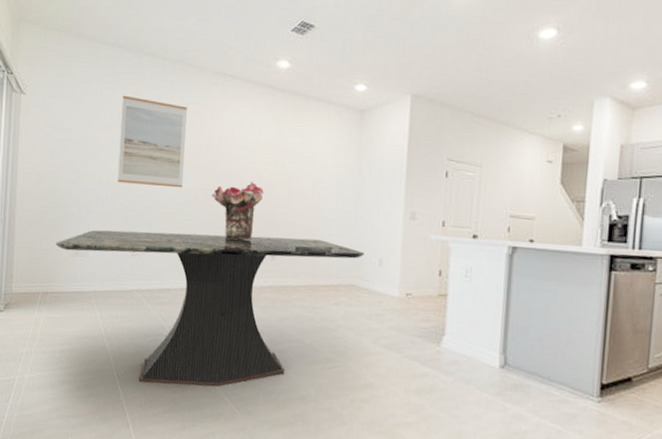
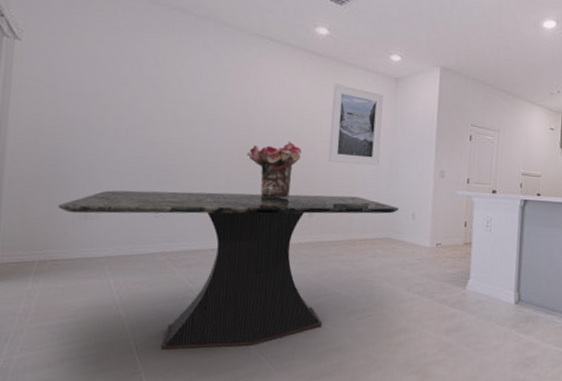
wall art: present [117,95,187,188] -> none [138,49,220,147]
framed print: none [290,119,348,207] -> present [328,83,384,166]

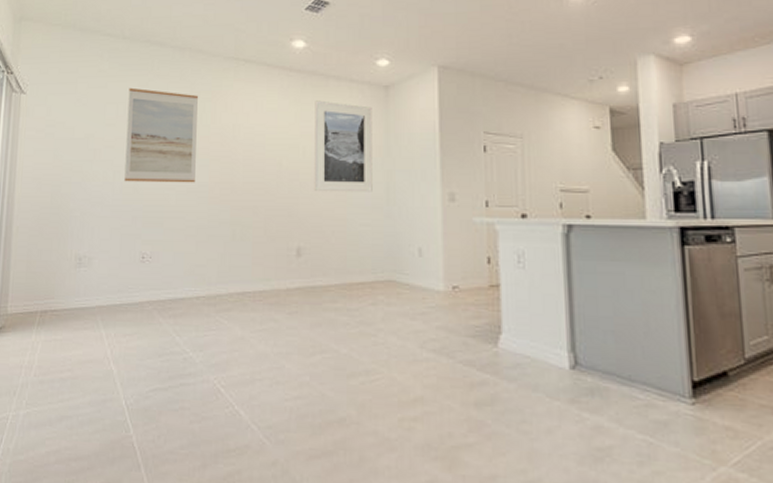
dining table: present [57,190,399,351] -> none [56,230,401,413]
wall art: none [138,49,220,147] -> present [124,87,198,183]
bouquet: present [247,142,302,199] -> none [228,171,285,237]

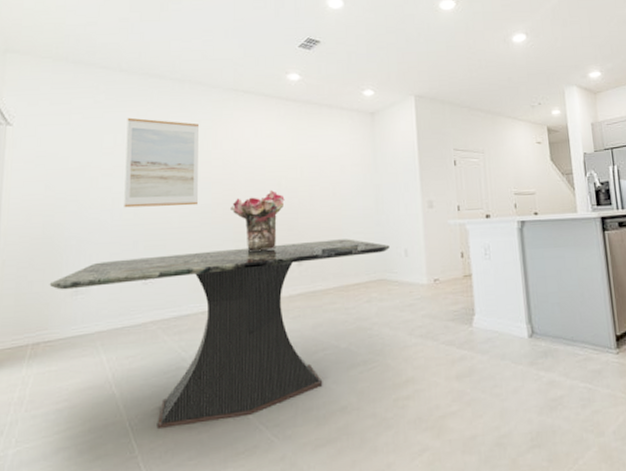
dining table: none [56,230,401,413] -> present [49,239,390,430]
bouquet: none [228,171,285,237] -> present [230,190,285,252]
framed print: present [314,100,373,192] -> none [310,126,364,207]

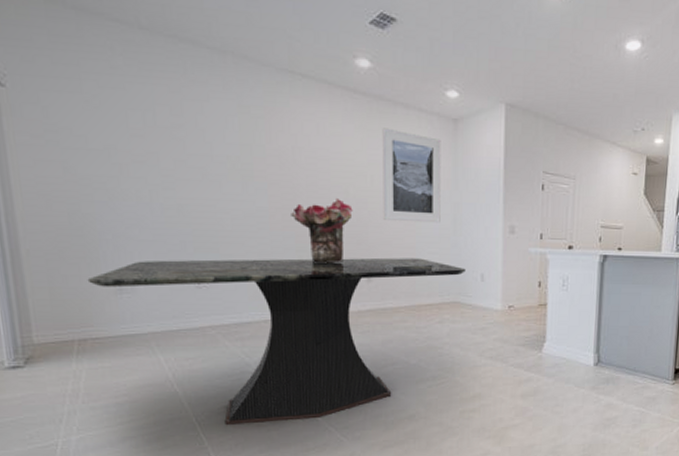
wall art: present [124,117,199,208] -> none [156,92,252,208]
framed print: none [310,126,364,207] -> present [382,128,441,223]

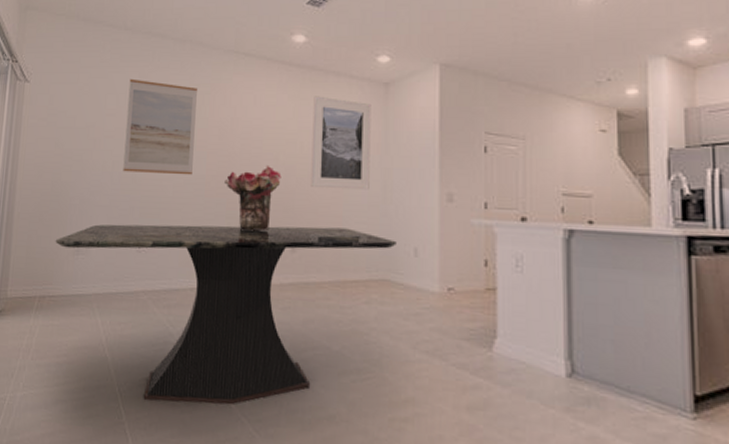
wall art: none [156,92,252,208] -> present [123,78,197,175]

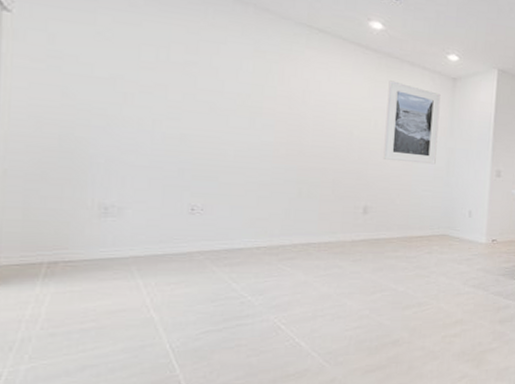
dining table: present [55,224,396,405] -> none [69,185,455,352]
wall art: present [123,78,197,175] -> none [167,32,263,141]
bouquet: present [224,166,282,232] -> none [295,138,355,196]

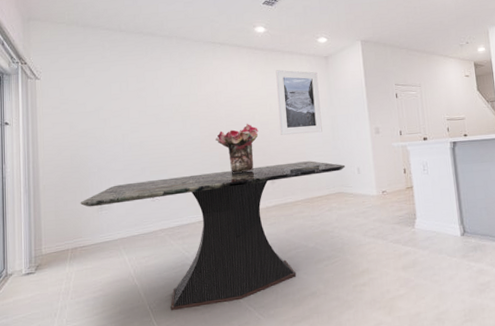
dining table: none [69,185,455,352] -> present [80,161,345,311]
bouquet: none [295,138,355,196] -> present [215,124,258,173]

